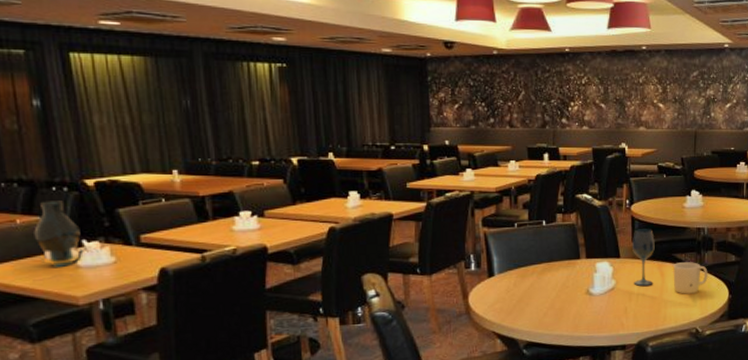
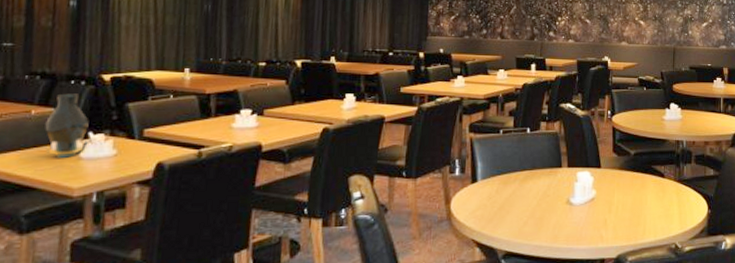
wineglass: present [633,229,655,287] -> none [613,140,635,198]
mug: present [673,262,708,294] -> none [652,175,687,207]

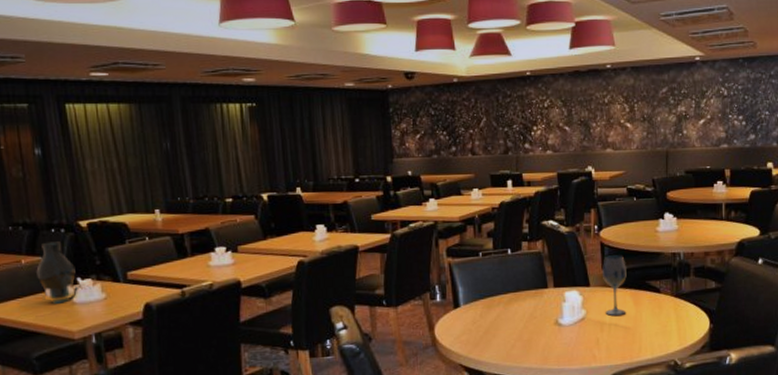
wineglass: none [613,140,635,198] -> present [602,255,627,317]

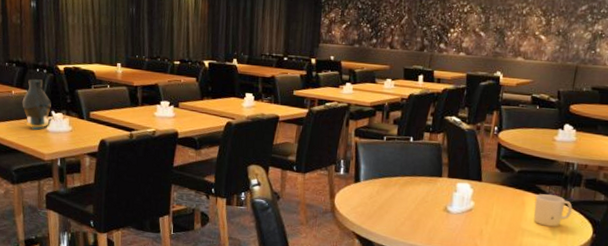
wineglass: present [602,255,627,317] -> none [492,156,519,213]
mug: none [647,289,686,324] -> present [533,194,573,227]

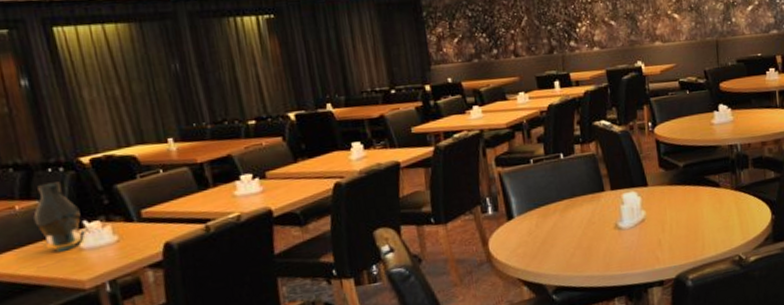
mug: present [533,194,573,227] -> none [707,183,747,219]

